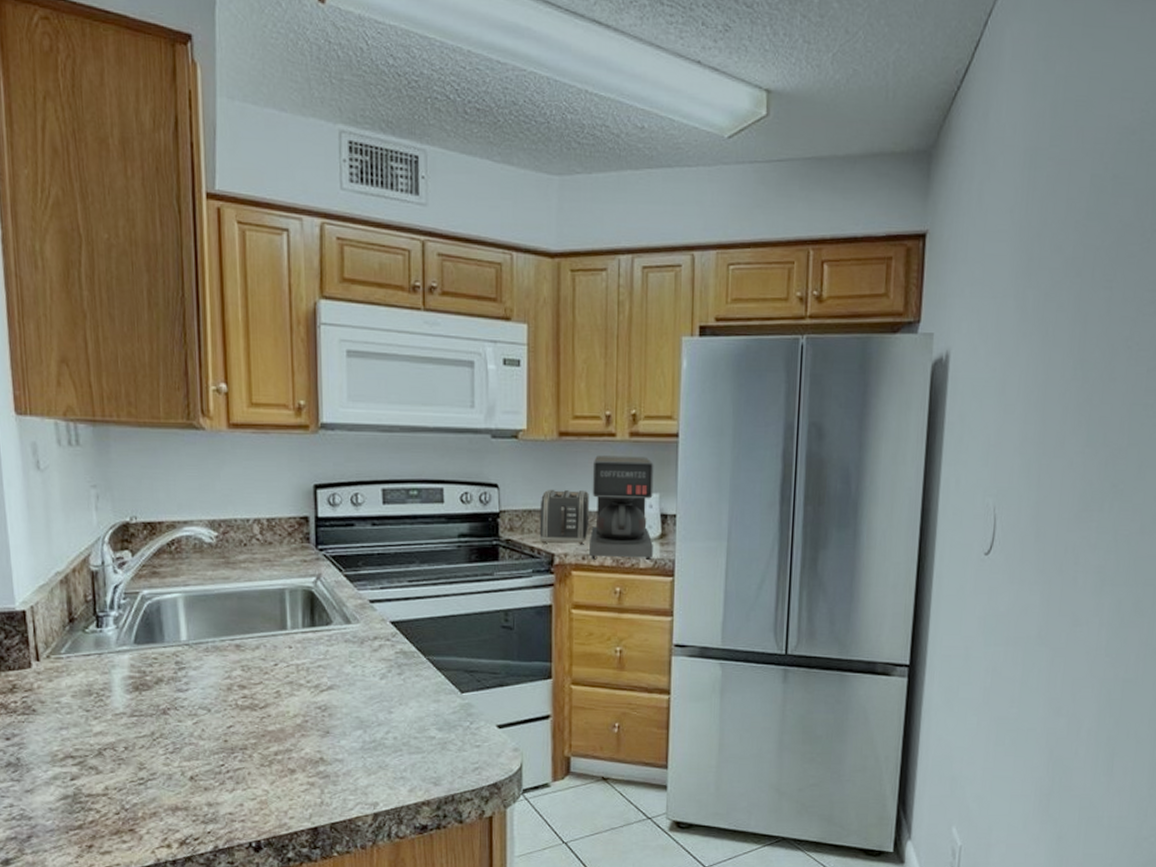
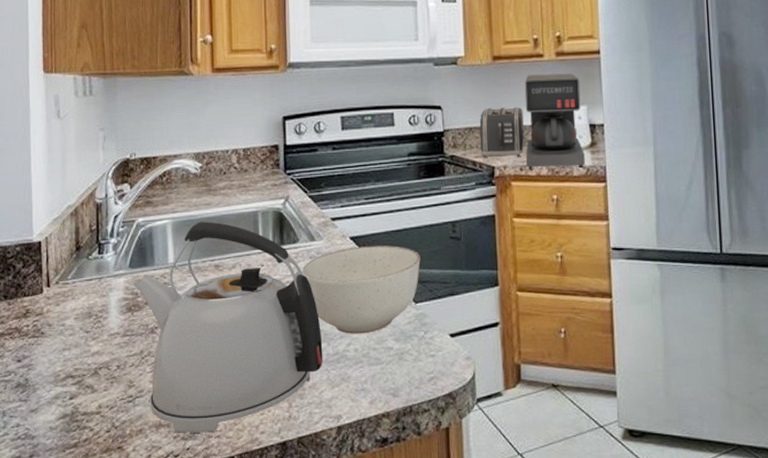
kettle: none [140,597,359,817] -> present [133,221,323,433]
bowl: none [335,632,469,722] -> present [301,245,421,334]

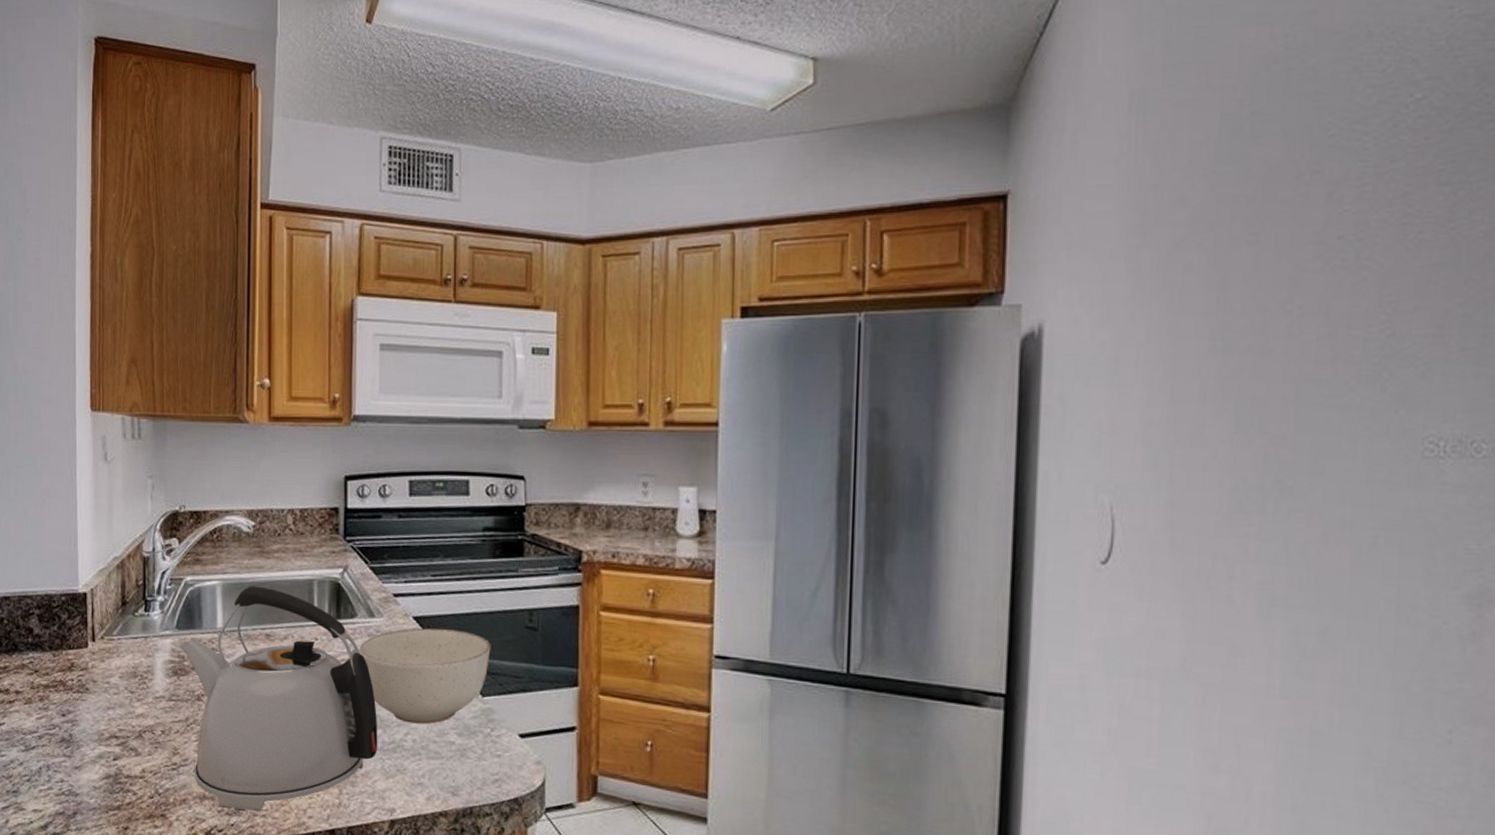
toaster: present [479,107,524,158] -> none [567,481,620,542]
coffee maker: present [524,73,585,169] -> none [620,446,691,561]

